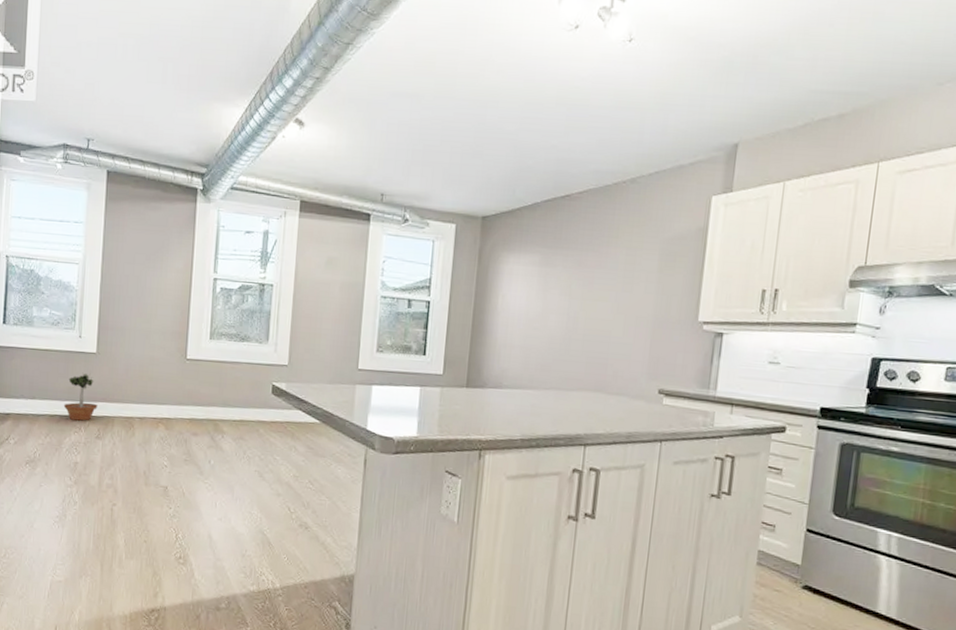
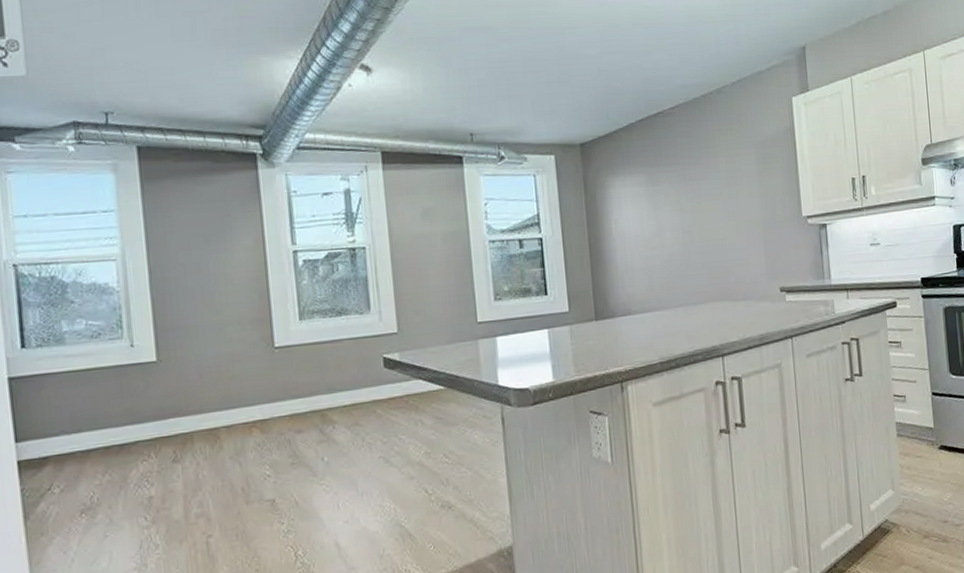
potted tree: present [63,370,98,421] -> none [121,383,169,447]

